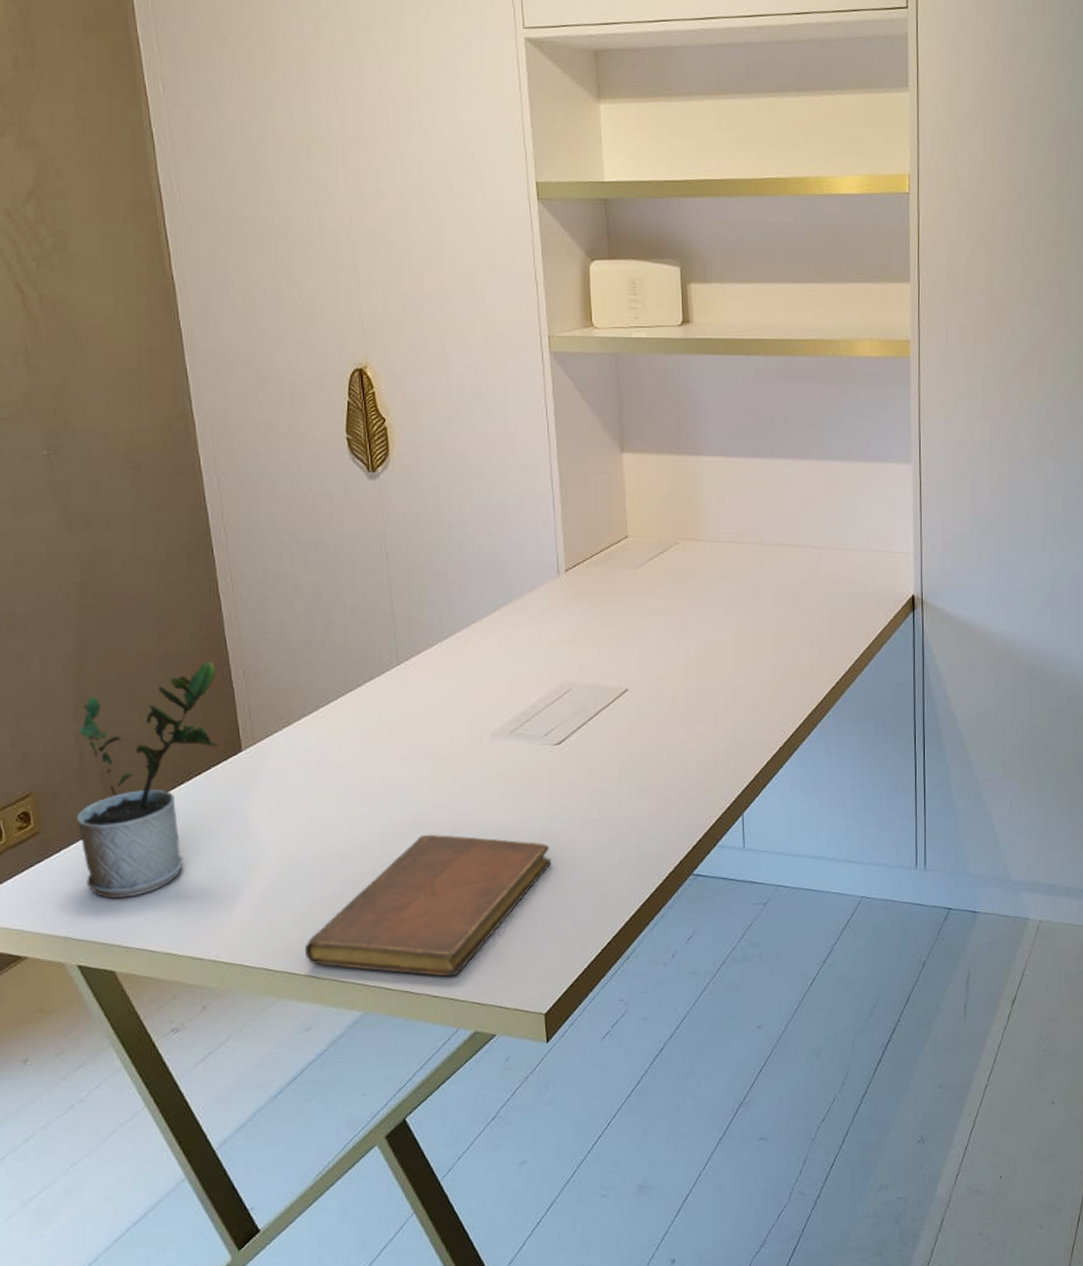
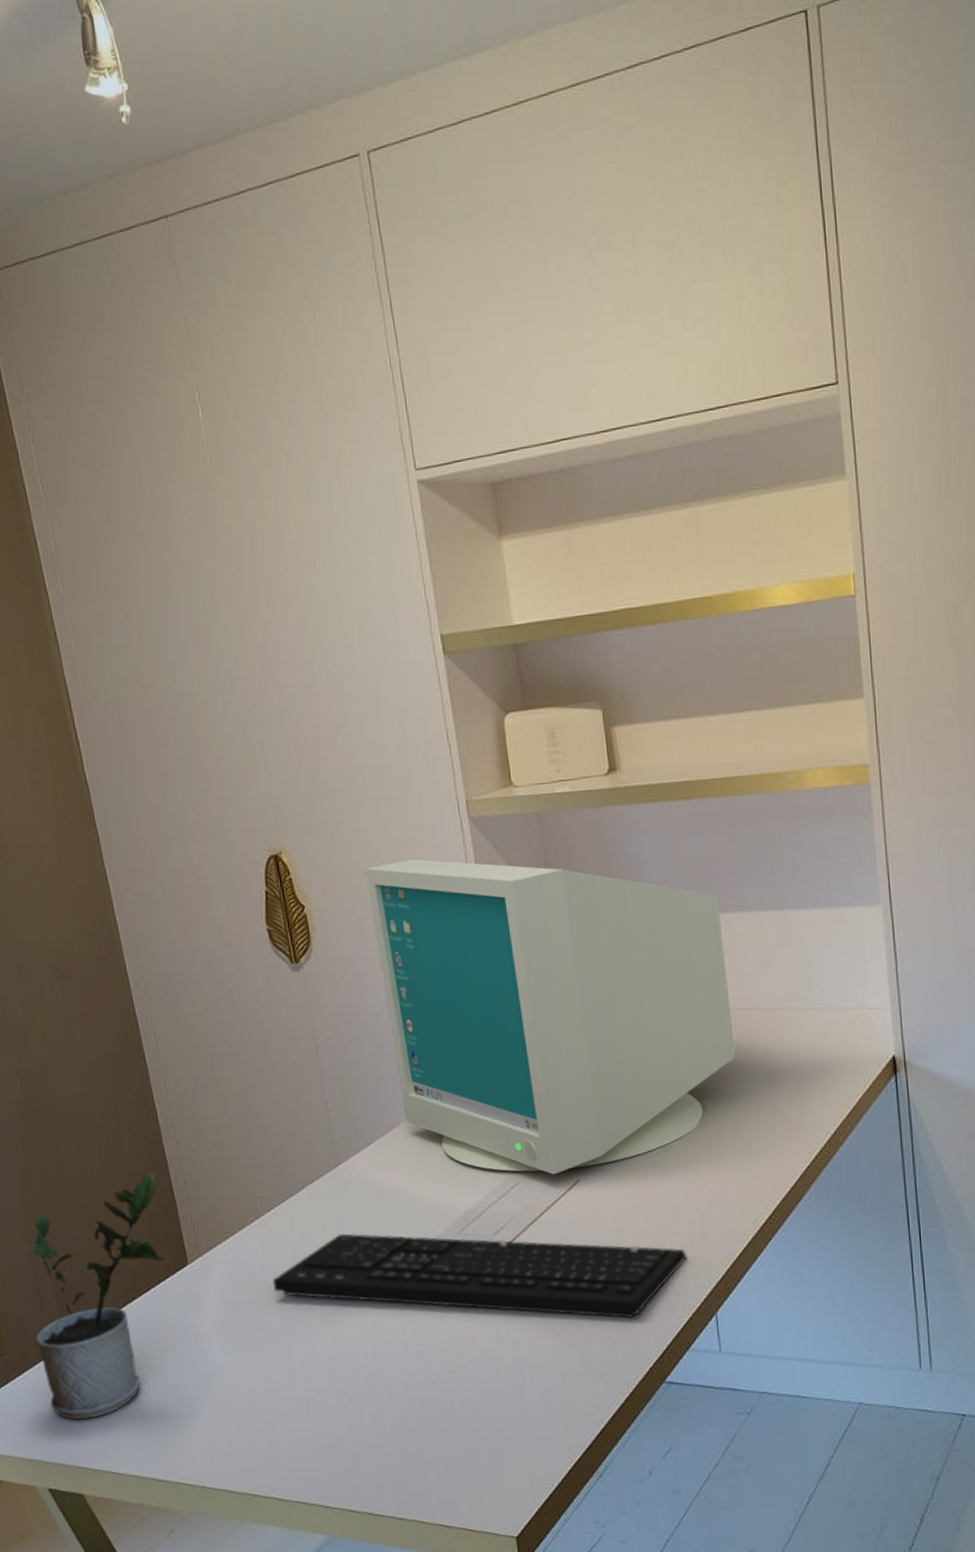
notebook: present [304,834,552,977] -> none [264,1345,511,1498]
keyboard: none [326,728,720,816] -> present [272,1233,687,1319]
computer monitor: none [447,384,776,683] -> present [365,858,735,1175]

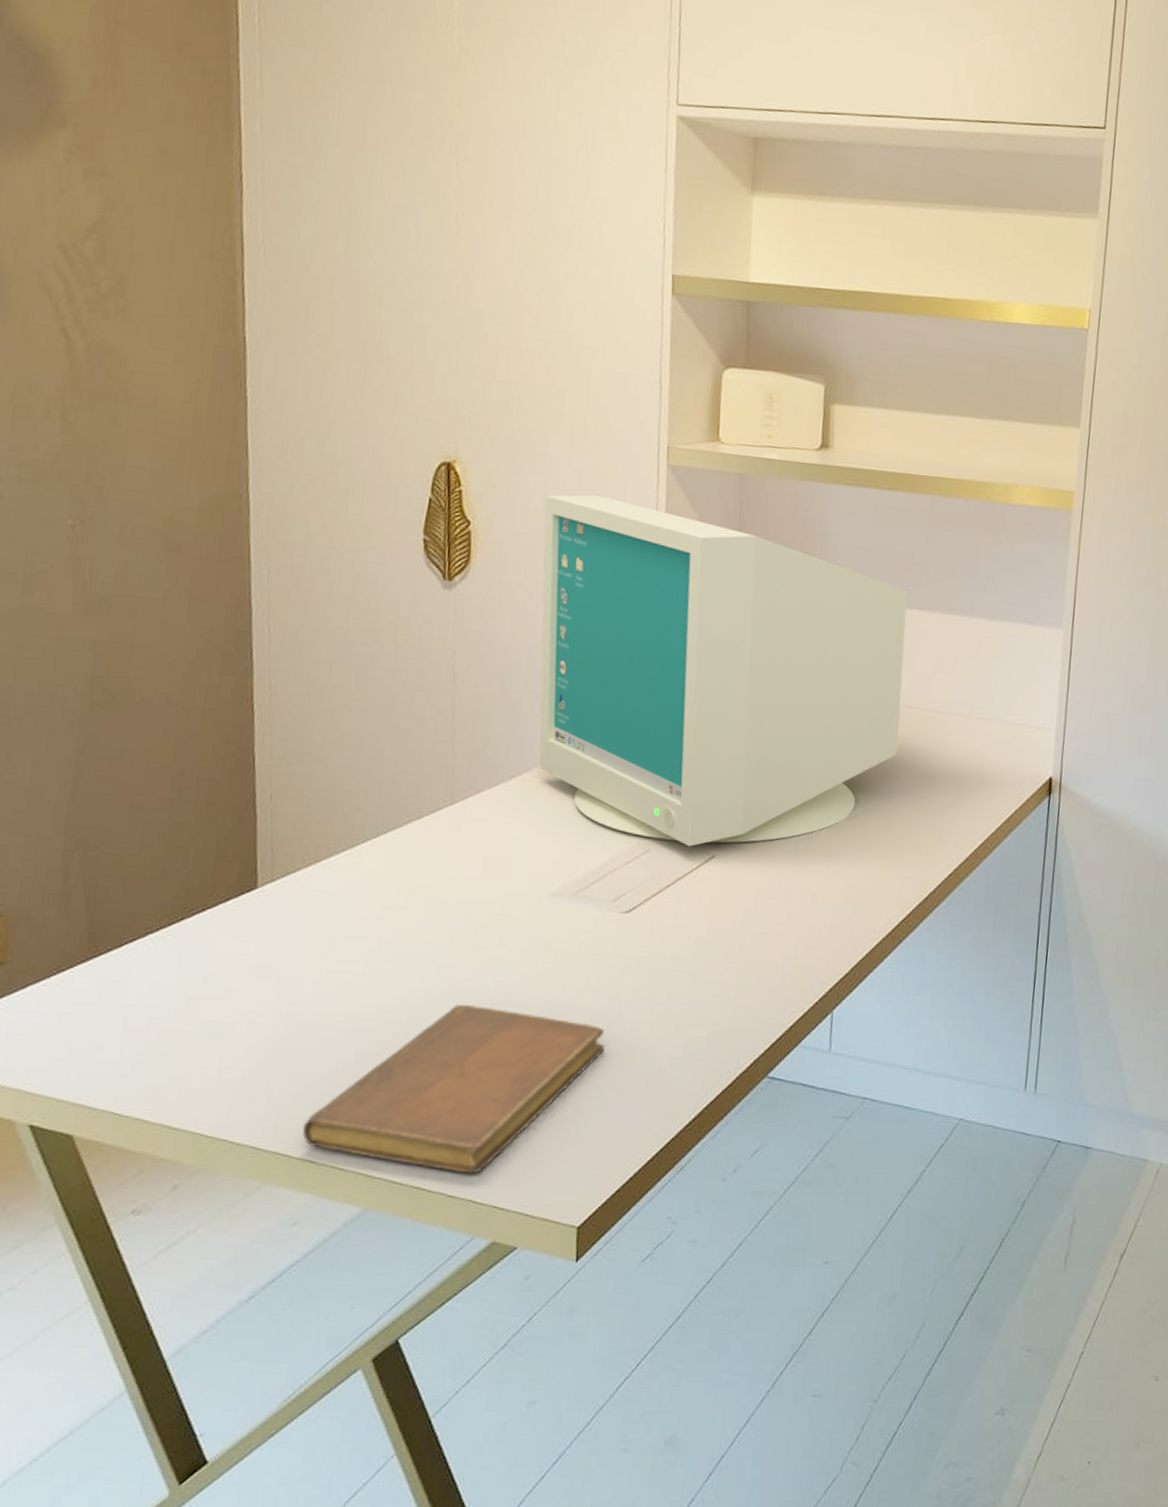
potted plant: present [32,1172,166,1420] -> none [50,780,239,1049]
notebook: none [264,1345,511,1498] -> present [302,1004,605,1174]
keyboard: present [272,1233,687,1319] -> none [353,877,813,1007]

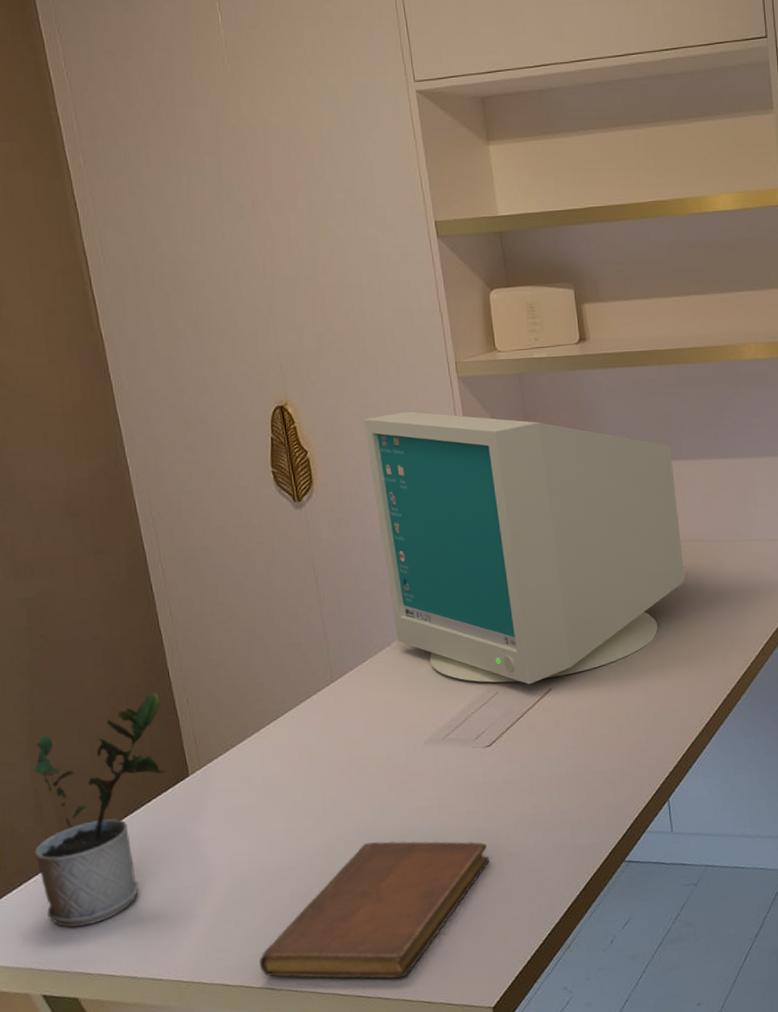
potted plant: none [50,780,239,1049] -> present [33,692,167,928]

